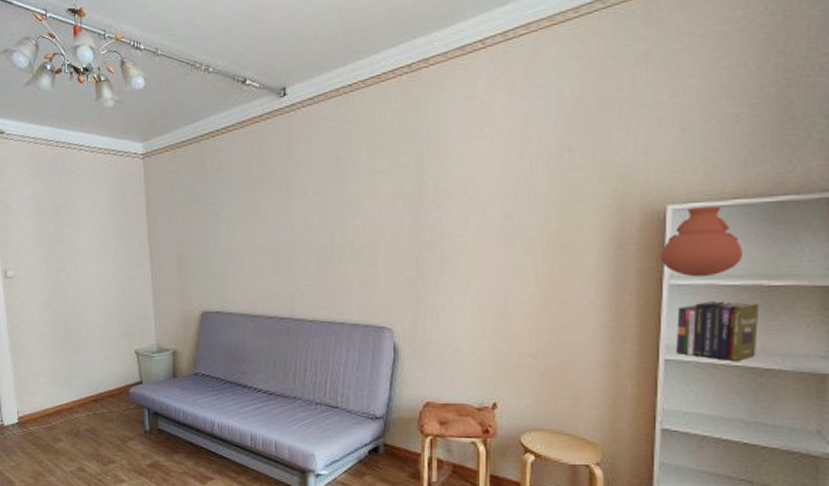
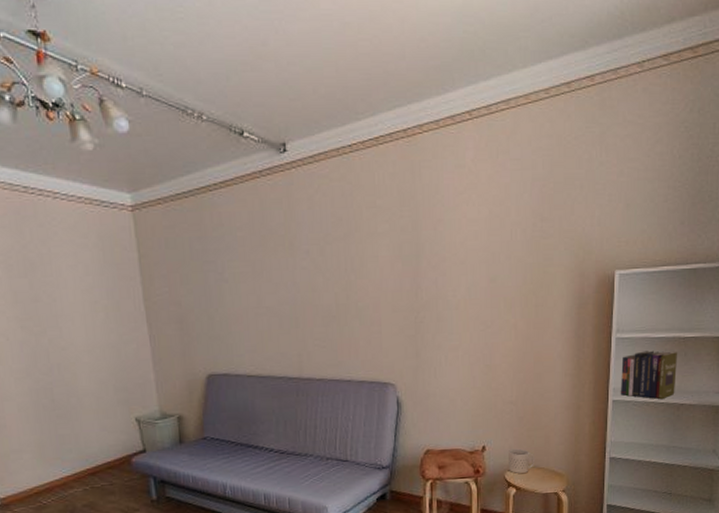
mug: none [526,409,560,439] -> present [509,448,536,474]
vase: present [661,205,744,277] -> none [610,271,668,331]

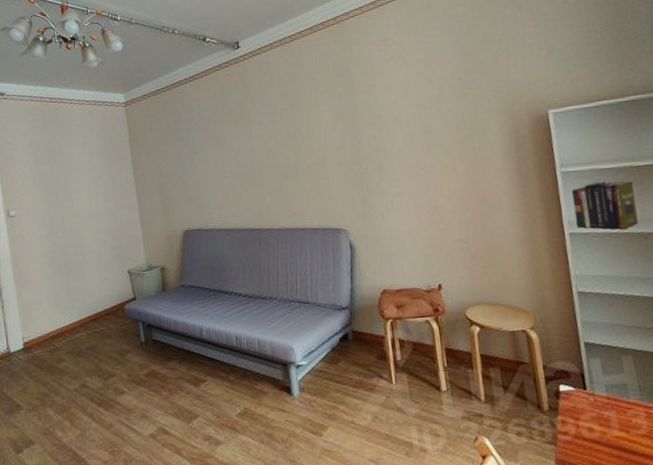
mug: present [509,448,536,474] -> none [466,285,496,312]

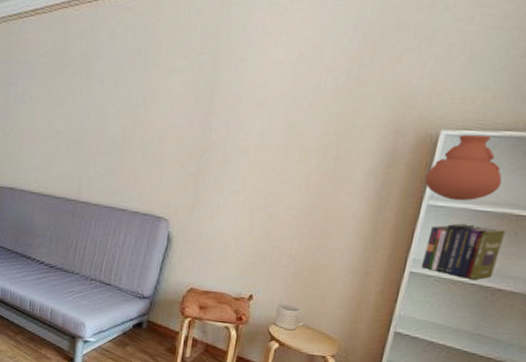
mug: none [466,285,496,312] -> present [274,303,307,331]
vase: none [550,107,613,165] -> present [424,134,503,201]

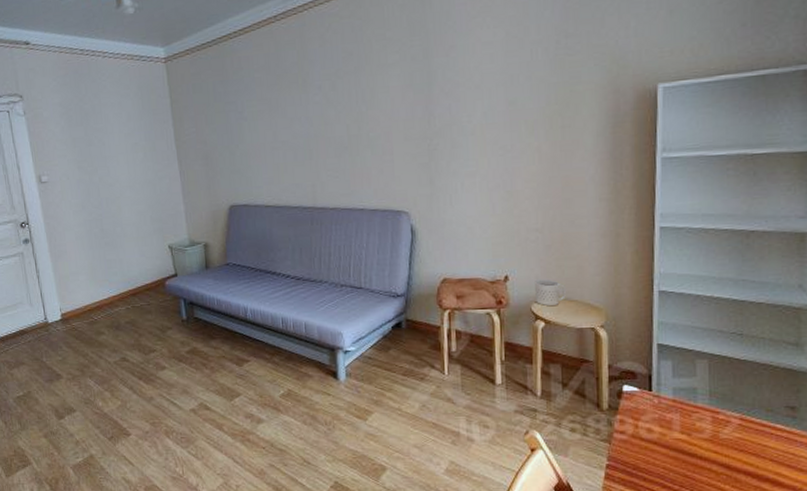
books: present [420,223,505,281] -> none [669,170,744,226]
vase: present [424,134,503,201] -> none [653,82,729,150]

